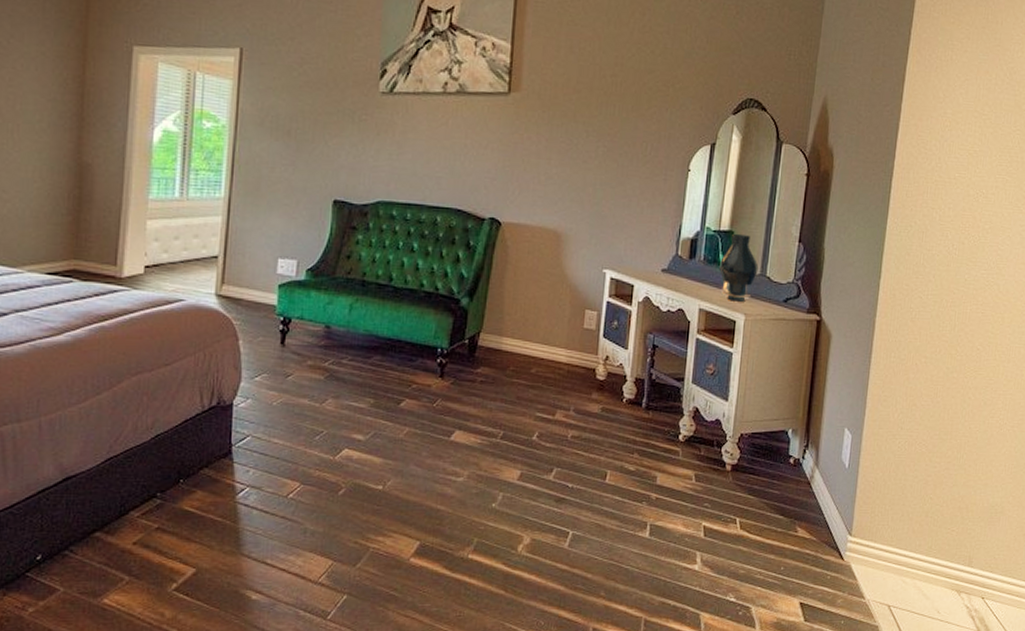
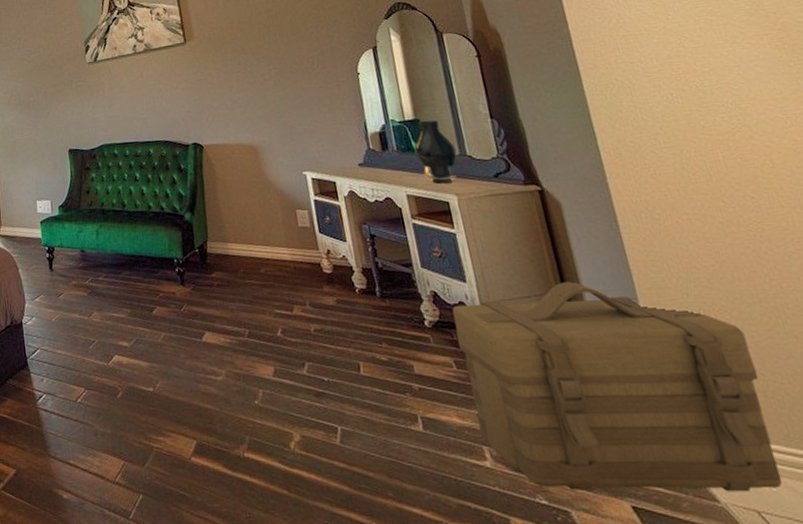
suitcase: none [698,409,930,590] -> present [452,282,783,491]

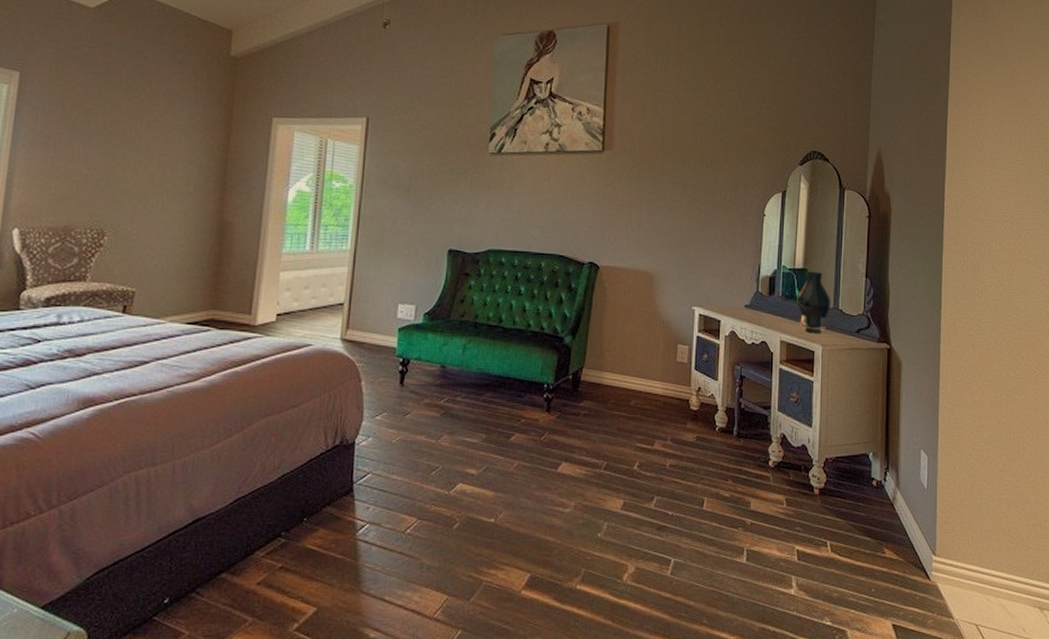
suitcase: present [452,282,783,491] -> none [792,432,1003,613]

